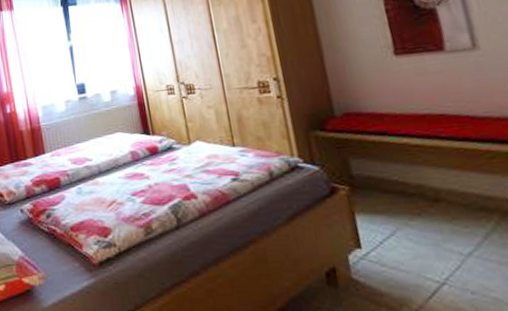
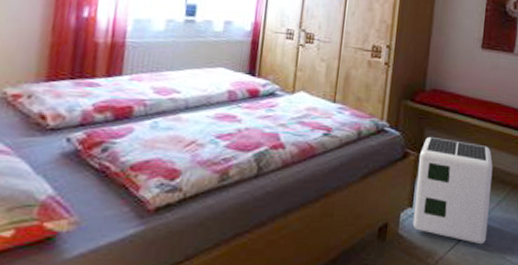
air purifier: none [350,166,484,290] -> present [412,136,493,245]

